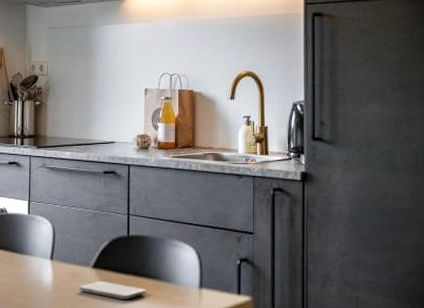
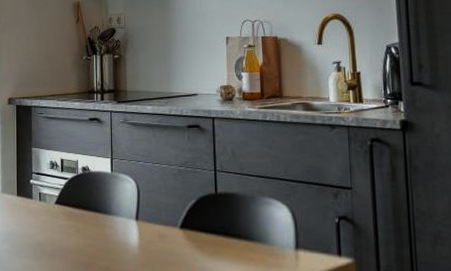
smartphone: present [79,281,146,299] -> none [167,242,238,262]

